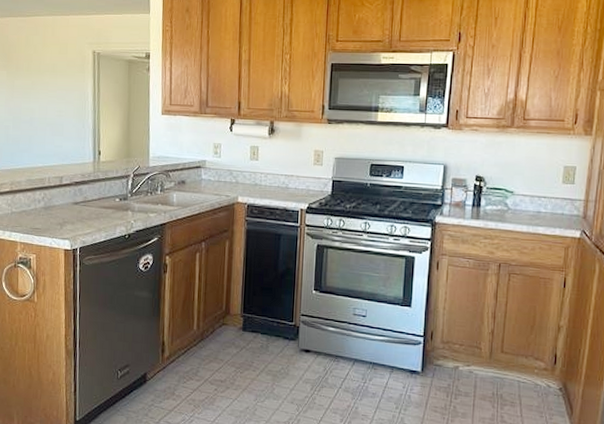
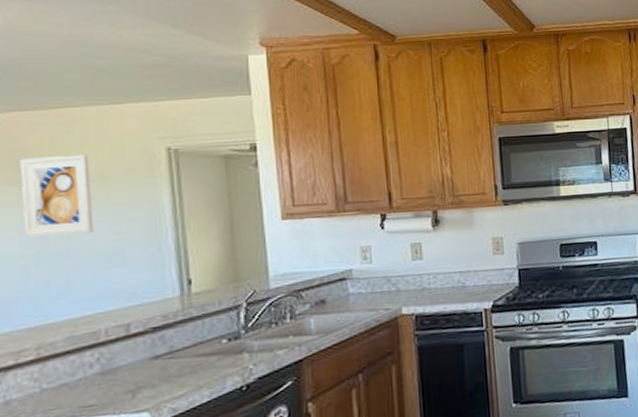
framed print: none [8,51,47,109] -> present [20,155,94,238]

